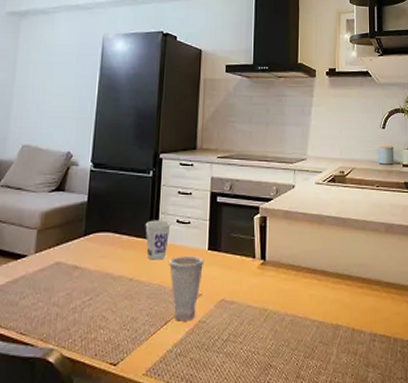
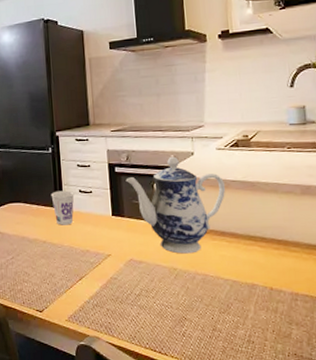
cup: present [168,255,205,321] -> none [76,221,110,278]
teapot: none [226,188,321,293] -> present [125,156,226,254]

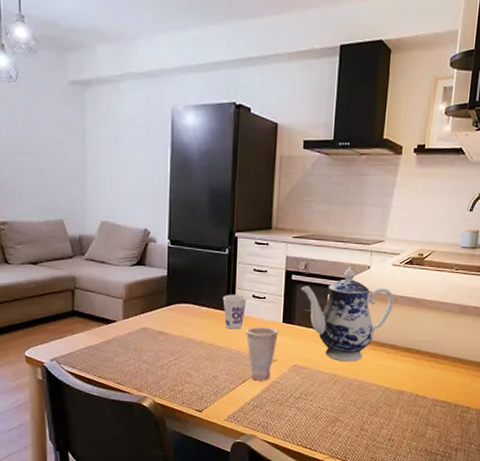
cup: none [76,221,110,278] -> present [245,326,279,381]

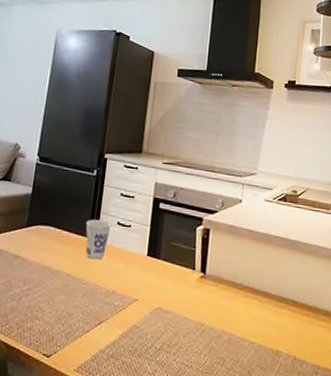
cup: present [245,326,279,381] -> none [106,258,143,324]
teapot: present [301,268,394,362] -> none [168,200,268,310]

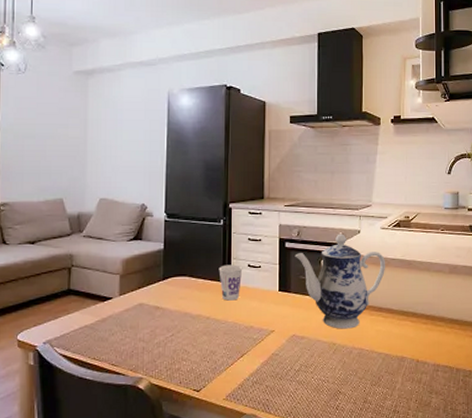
teapot: none [168,200,268,310] -> present [295,233,386,329]

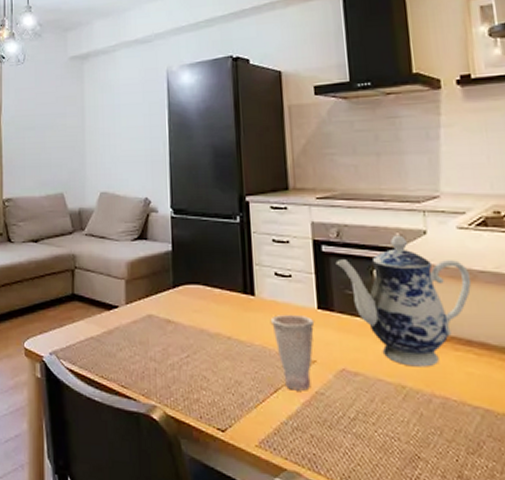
cup: present [219,264,243,301] -> none [238,272,269,318]
cup: none [241,296,276,354] -> present [270,314,315,391]

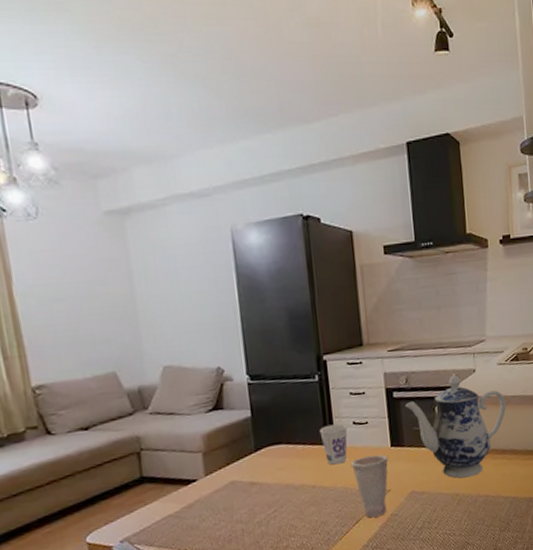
cup: none [238,272,269,318] -> present [319,423,348,465]

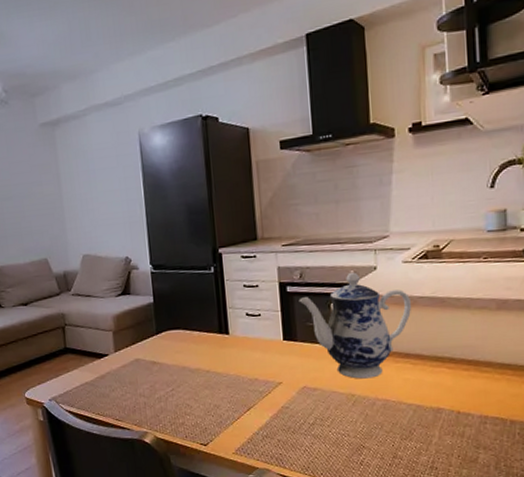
cup: present [319,423,348,465] -> none [214,314,241,353]
cup: present [350,454,389,518] -> none [242,346,281,408]

